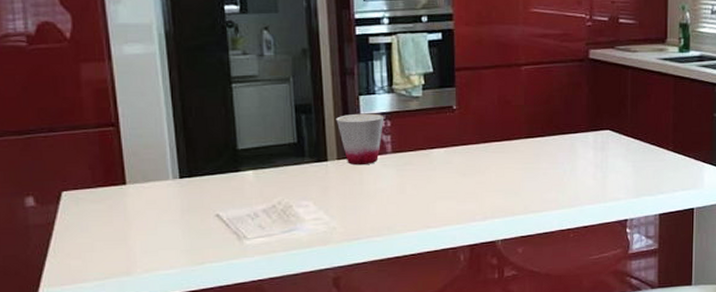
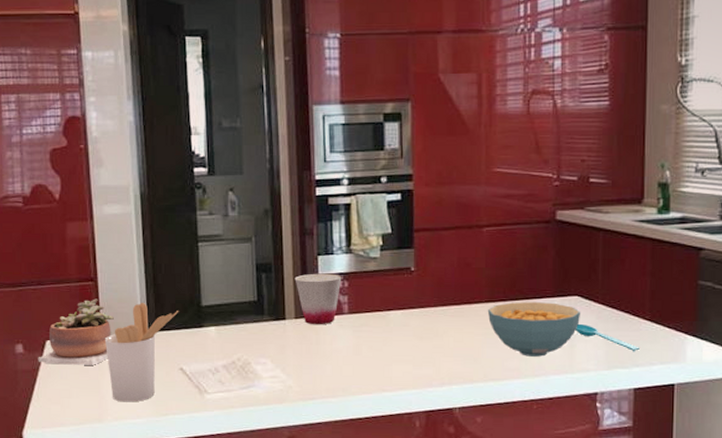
succulent plant: none [52,145,140,217] -> present [38,299,114,365]
utensil holder: none [131,148,213,253] -> present [105,303,179,402]
cereal bowl: none [526,136,611,188] -> present [487,301,580,357]
spoon: none [607,155,665,179] -> present [575,323,641,351]

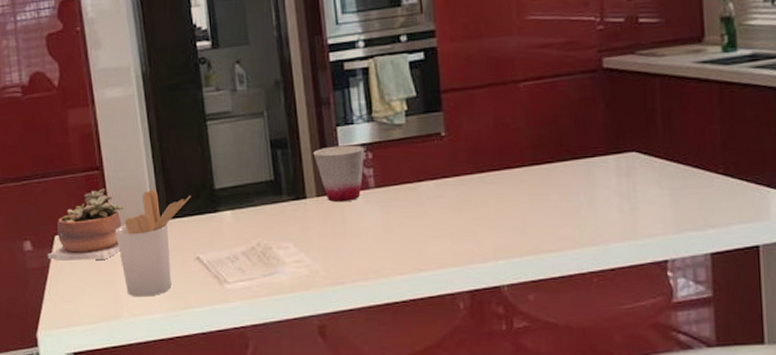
cereal bowl: present [487,301,580,357] -> none [531,161,640,224]
spoon: present [575,323,641,351] -> none [635,182,715,210]

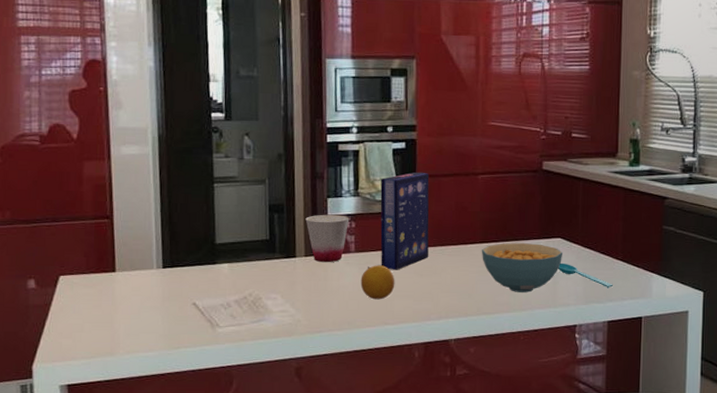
succulent plant: present [47,188,123,261] -> none [50,236,129,300]
utensil holder: present [116,190,191,297] -> none [119,240,193,336]
fruit: none [385,201,427,243] -> present [360,265,395,300]
cereal box: none [398,85,465,206] -> present [380,172,430,270]
cereal bowl: none [531,161,640,224] -> present [481,242,562,293]
spoon: none [635,182,715,210] -> present [557,262,614,287]

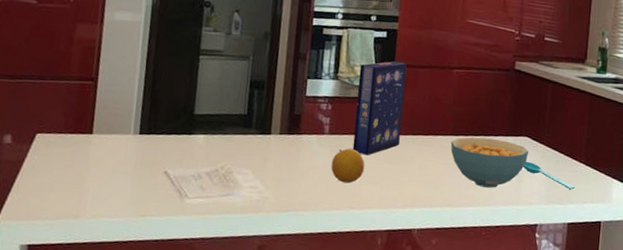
cup: present [305,214,350,263] -> none [284,94,327,142]

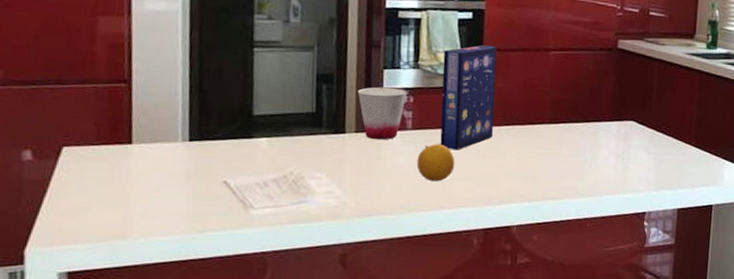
cup: none [284,94,327,142] -> present [357,87,408,140]
cereal bowl: present [450,137,528,188] -> none [549,124,634,177]
spoon: present [522,161,576,190] -> none [628,147,686,174]

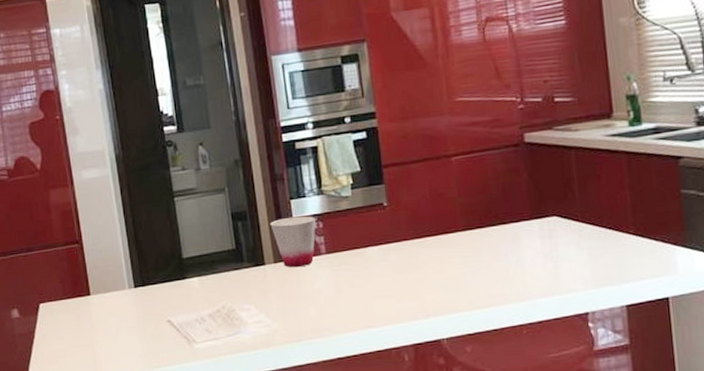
fruit: present [416,144,455,182] -> none [335,265,374,302]
cereal box: present [440,45,497,150] -> none [344,161,406,269]

